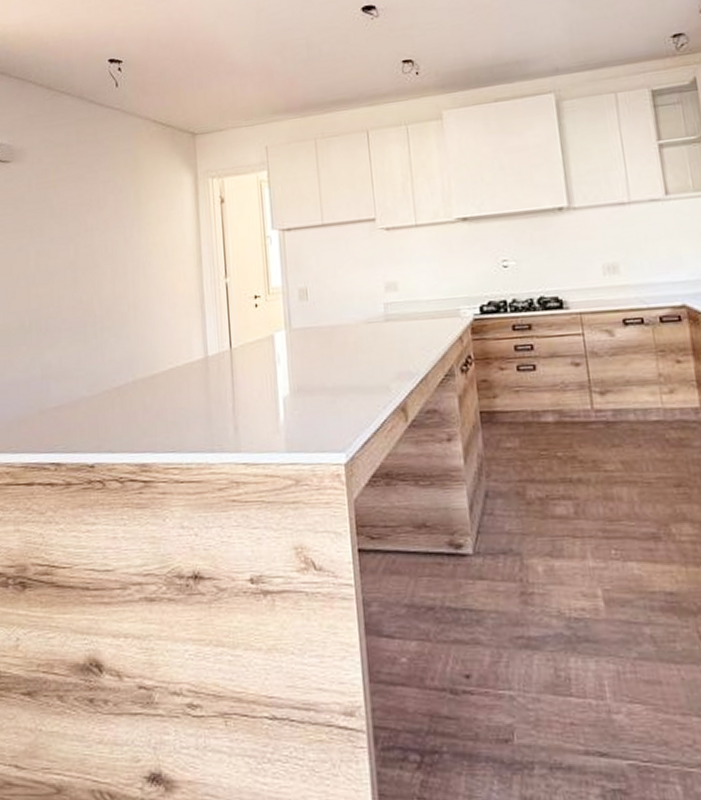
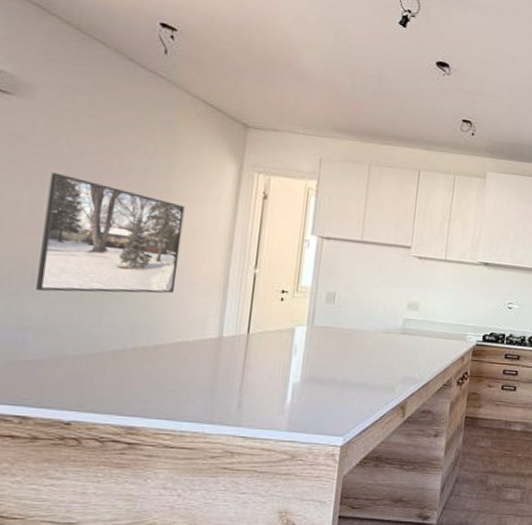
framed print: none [47,223,159,339] -> present [36,172,185,294]

